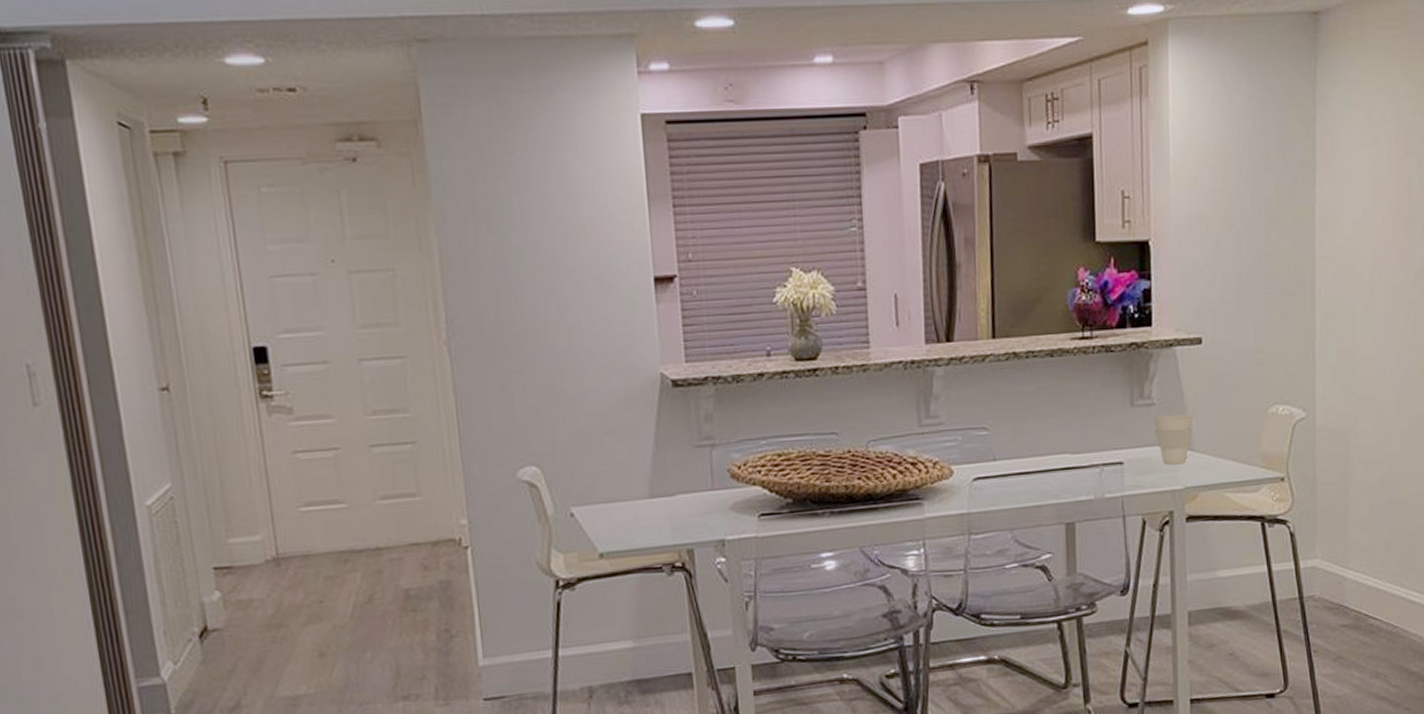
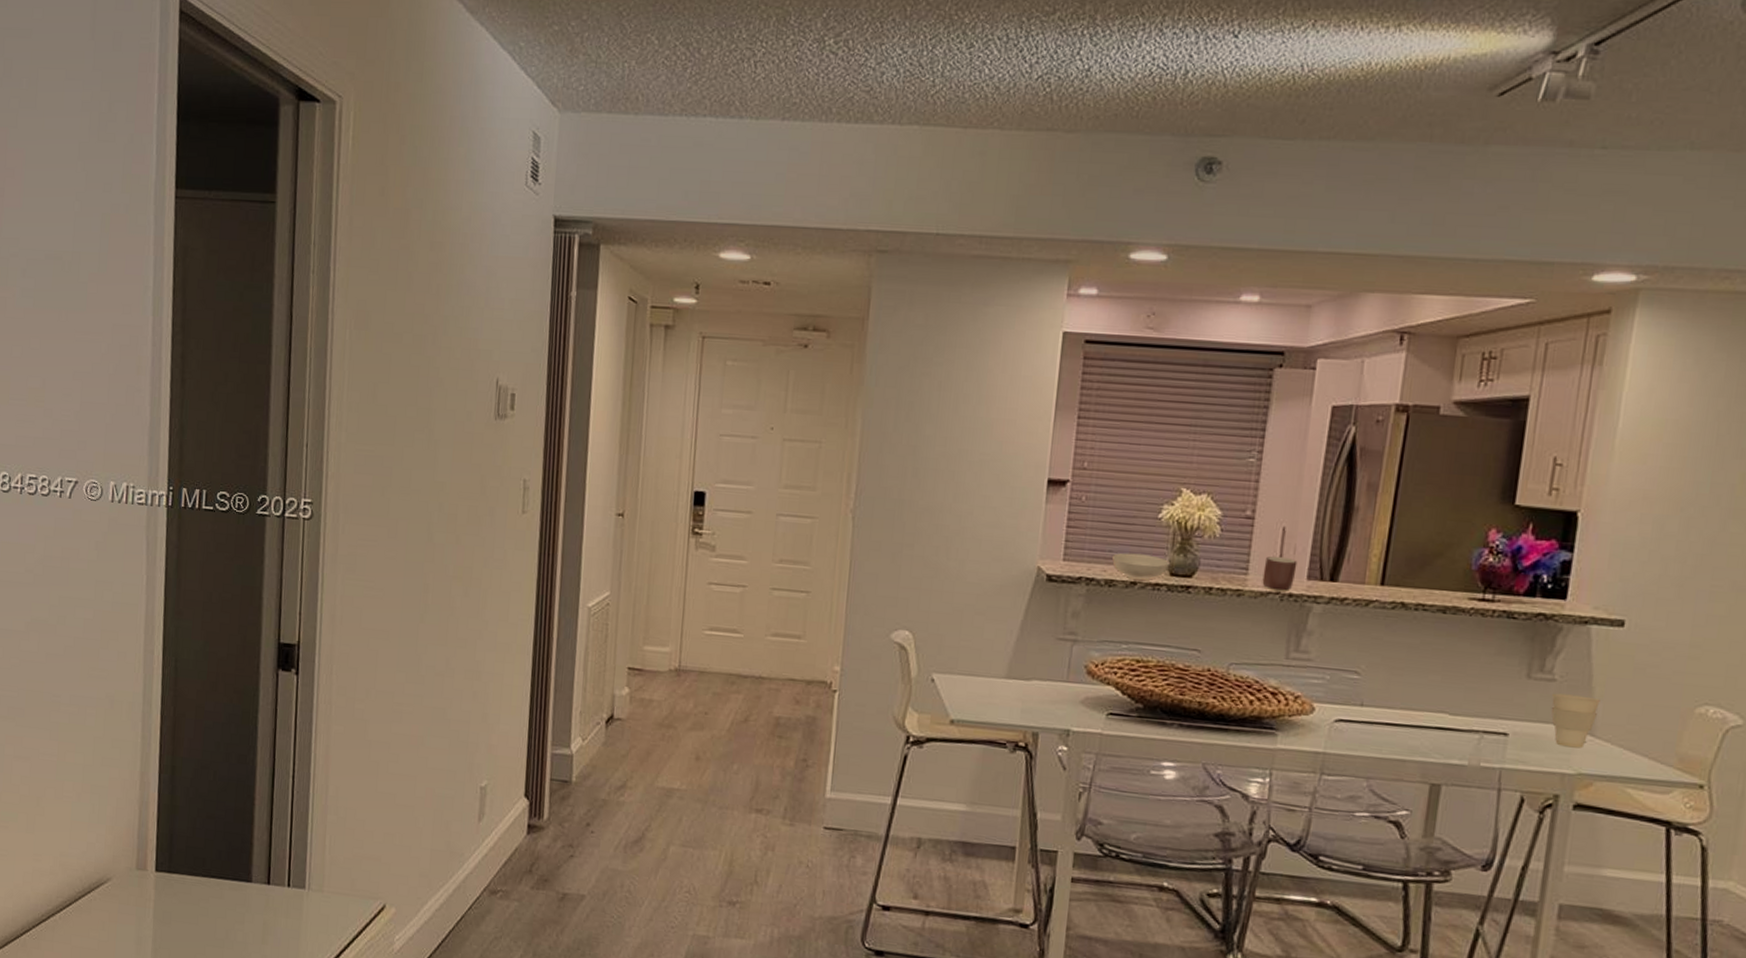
bowl: none [734,342,794,372] -> present [1111,552,1171,581]
mug: none [883,324,914,361] -> present [1262,555,1298,593]

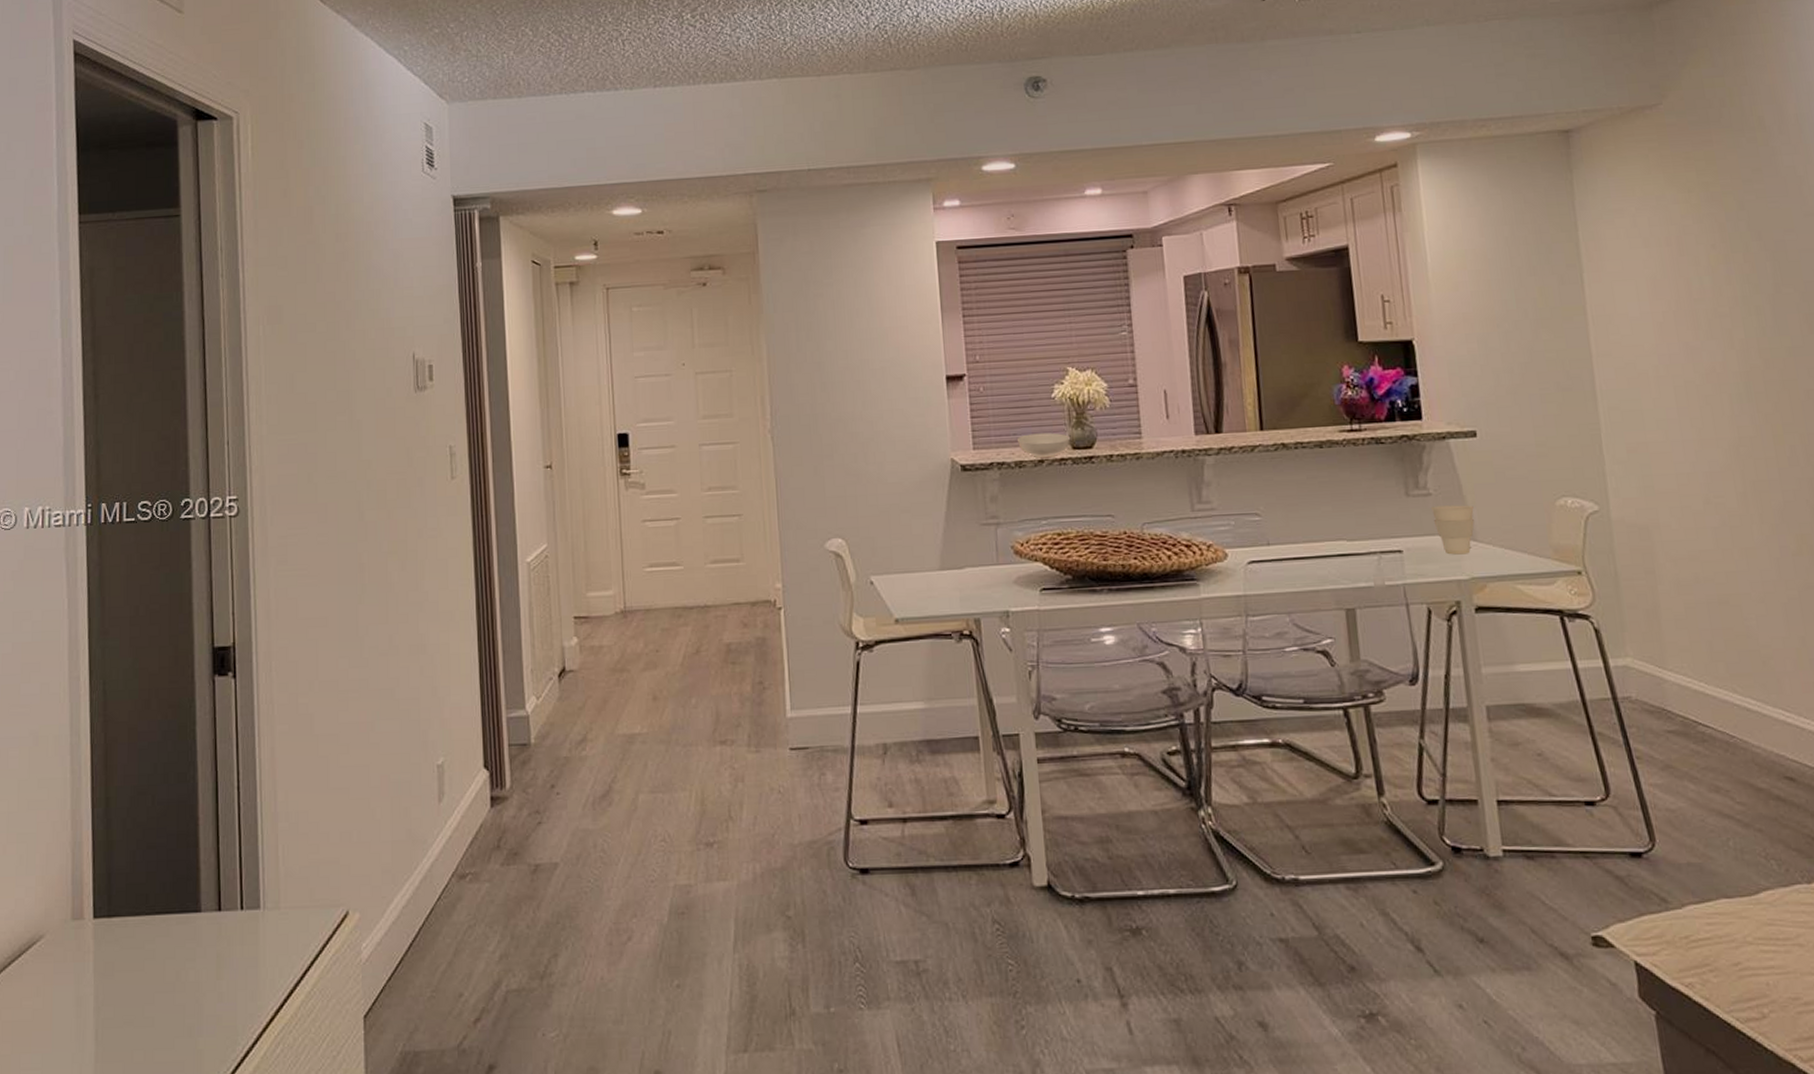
mug: present [1262,555,1298,593] -> none [1154,417,1184,450]

